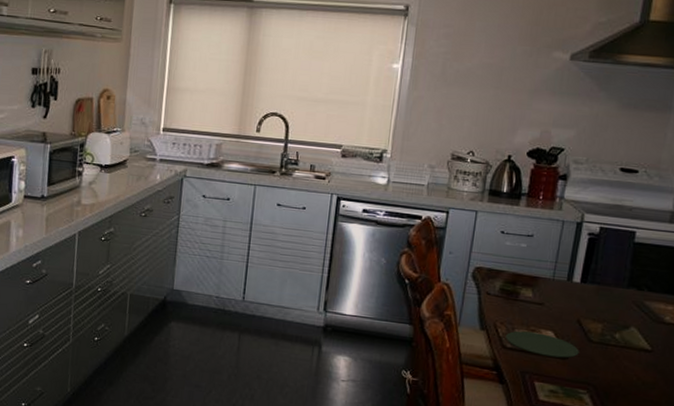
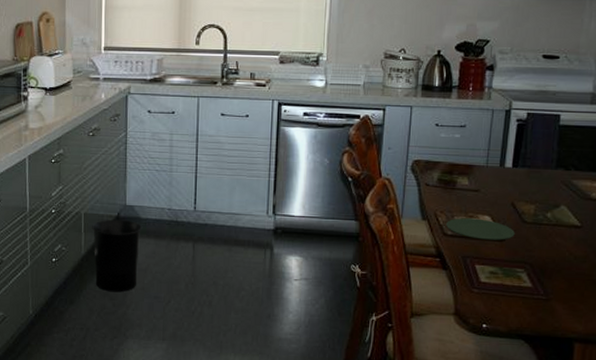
waste bin: none [136,302,189,378] -> present [92,219,143,292]

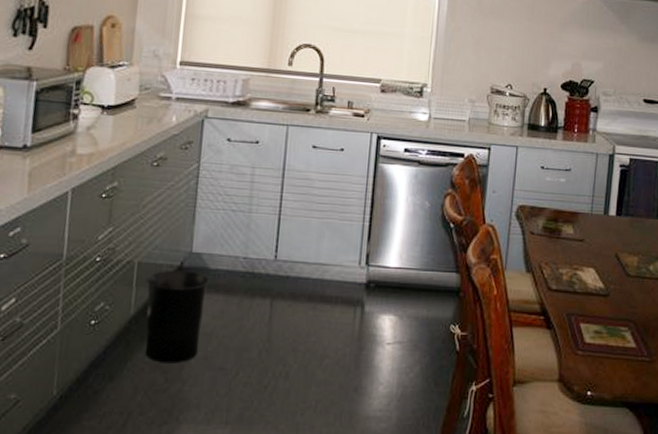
plate: present [446,218,515,241] -> none [551,270,619,297]

